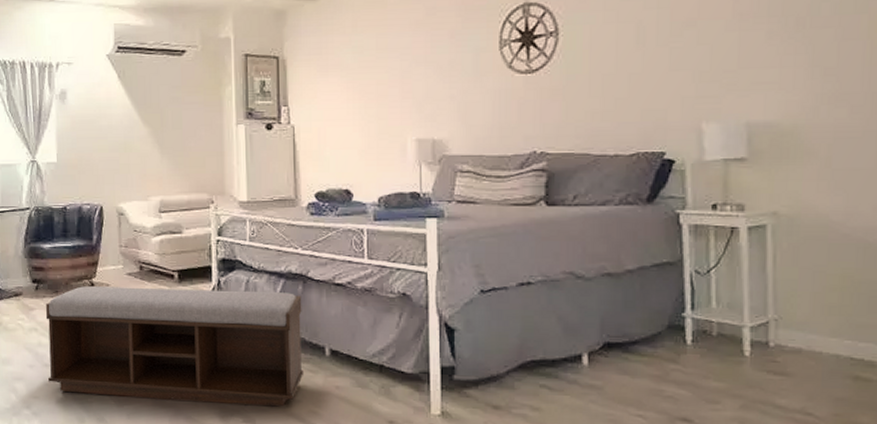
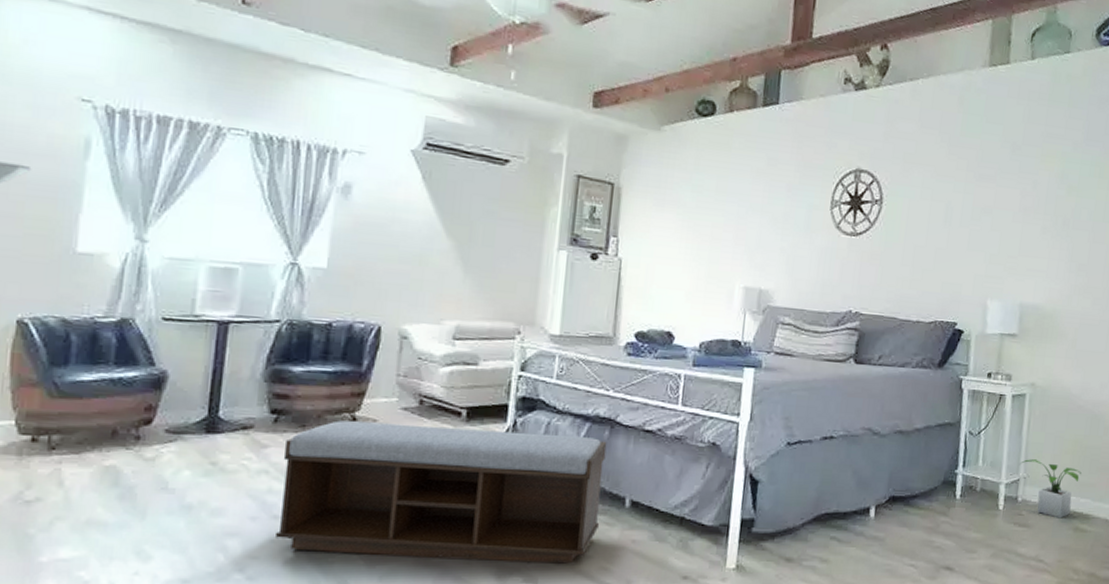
potted plant: none [768,299,856,366] -> present [1020,459,1082,519]

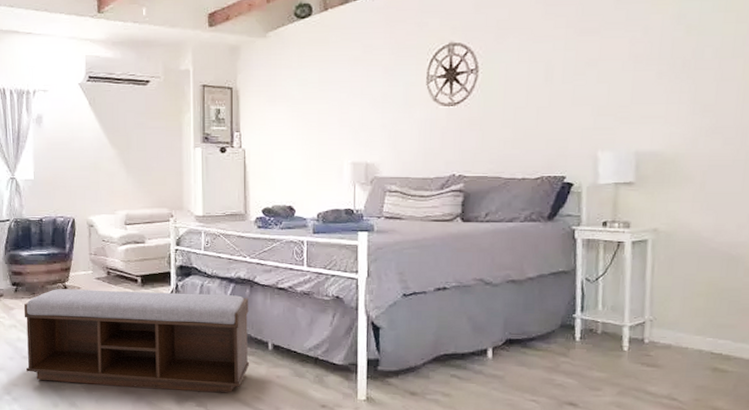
potted plant: present [1020,459,1082,519] -> none [645,302,718,359]

